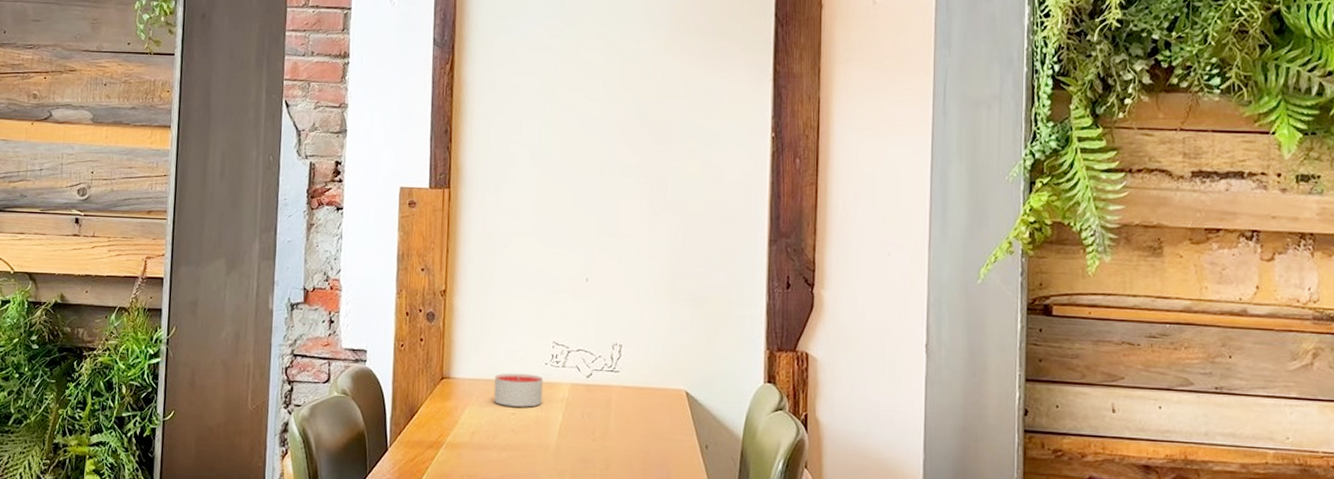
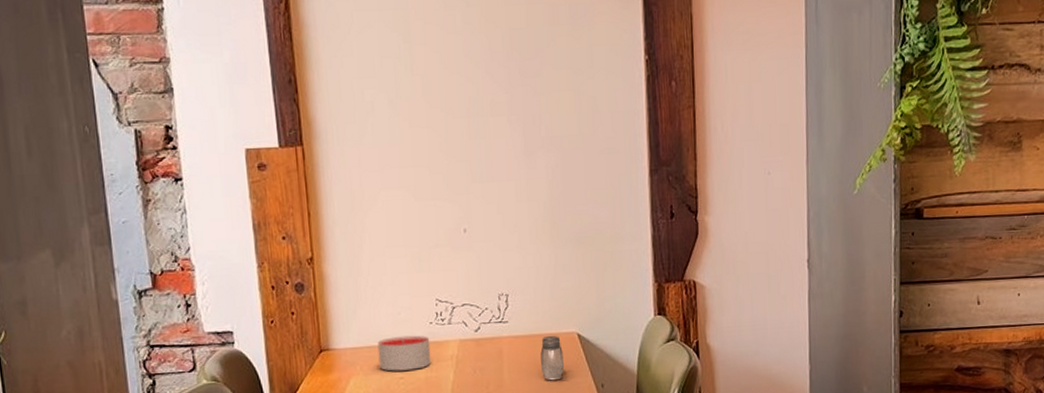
salt and pepper shaker: none [647,391,670,436] -> present [540,336,564,381]

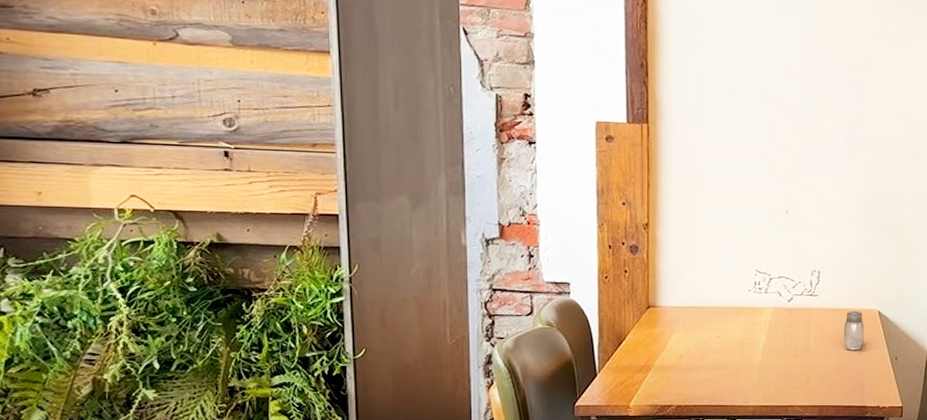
candle: present [377,335,432,371] -> none [700,300,747,331]

